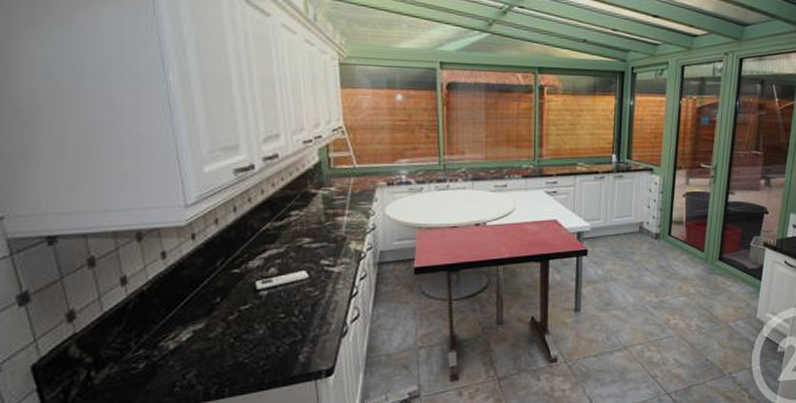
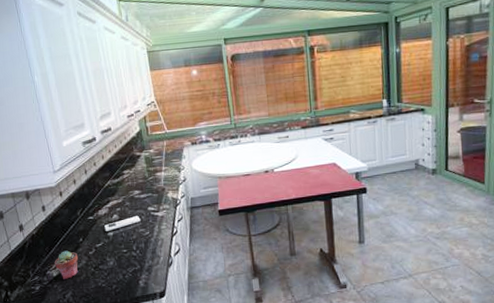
potted succulent: none [172,314,212,353] -> present [54,250,79,279]

